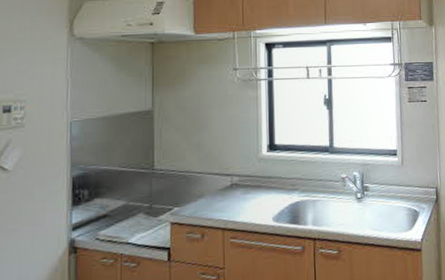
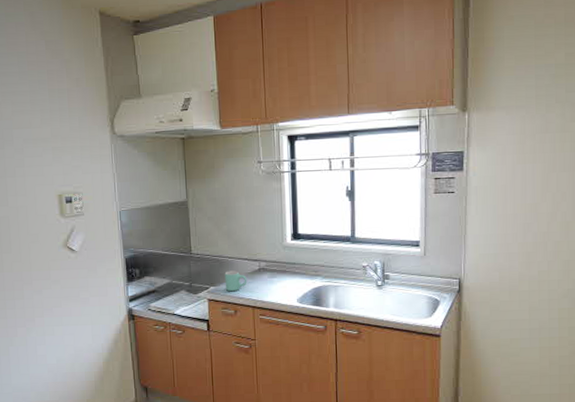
mug: none [191,187,217,213] -> present [224,270,247,292]

